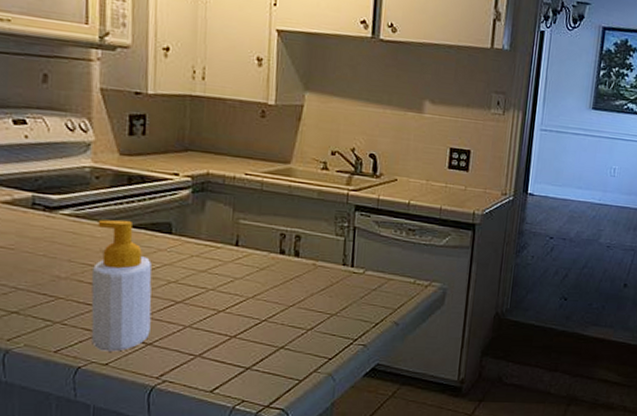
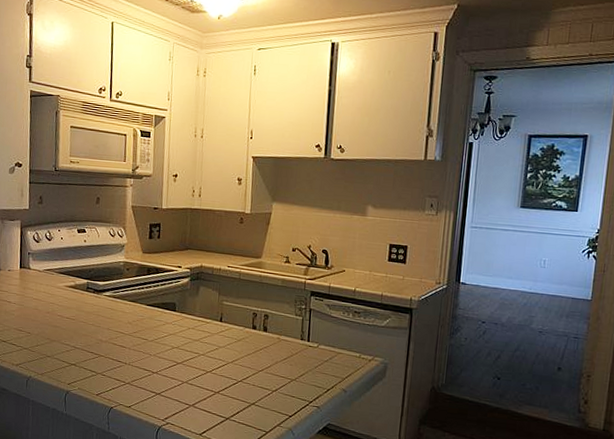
soap bottle: present [91,219,152,352] -> none [120,300,162,398]

